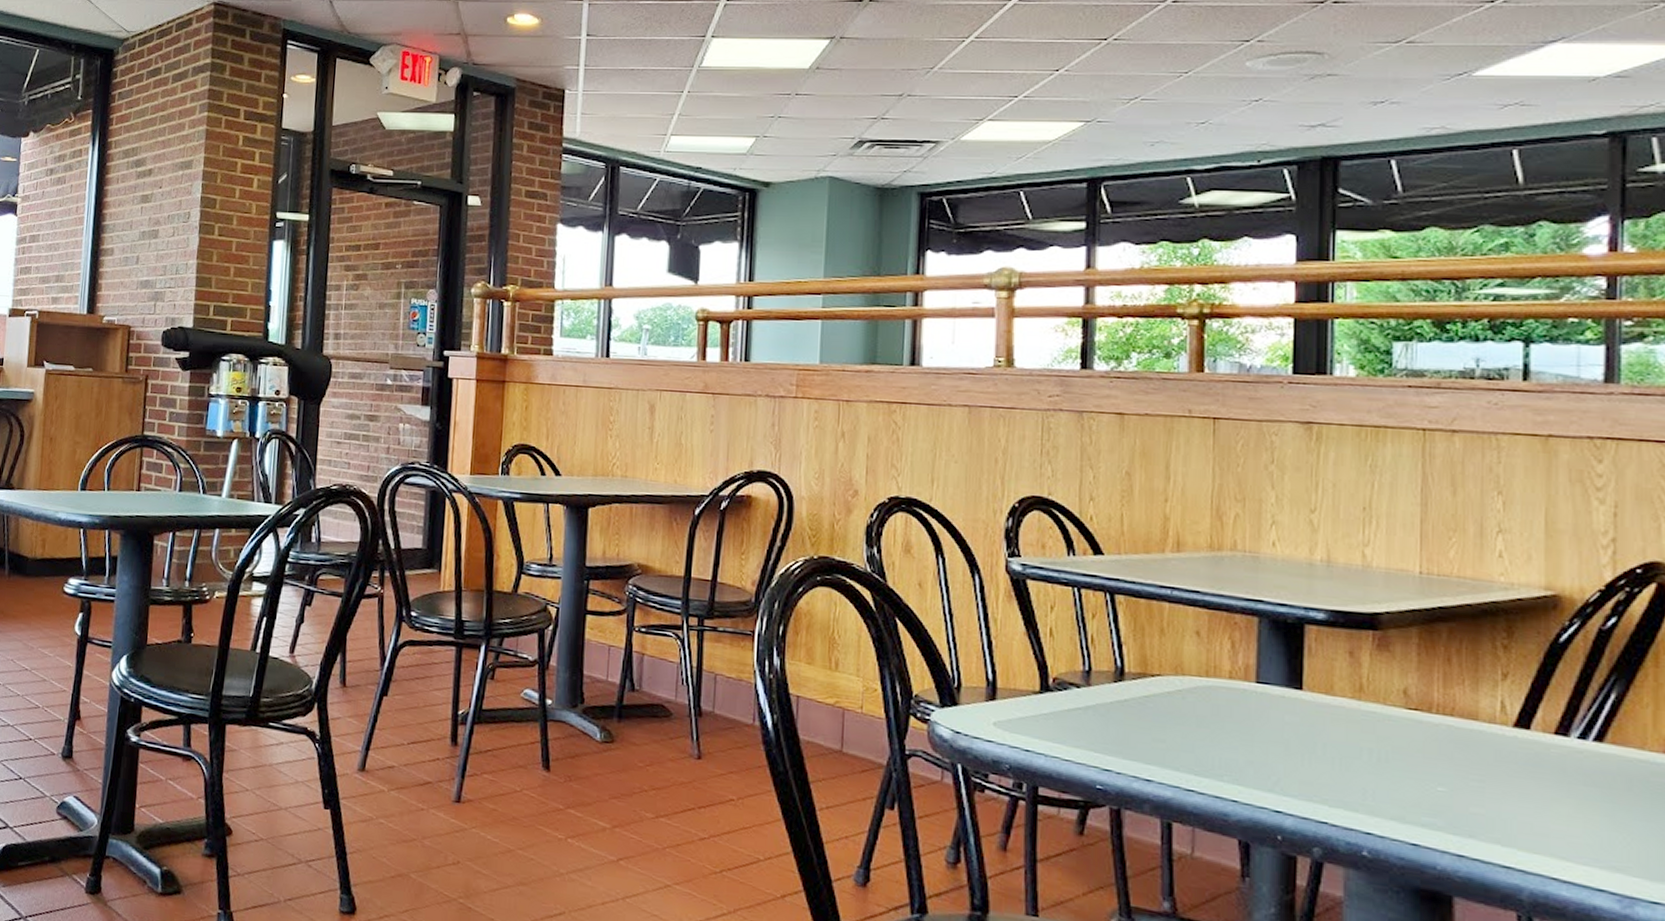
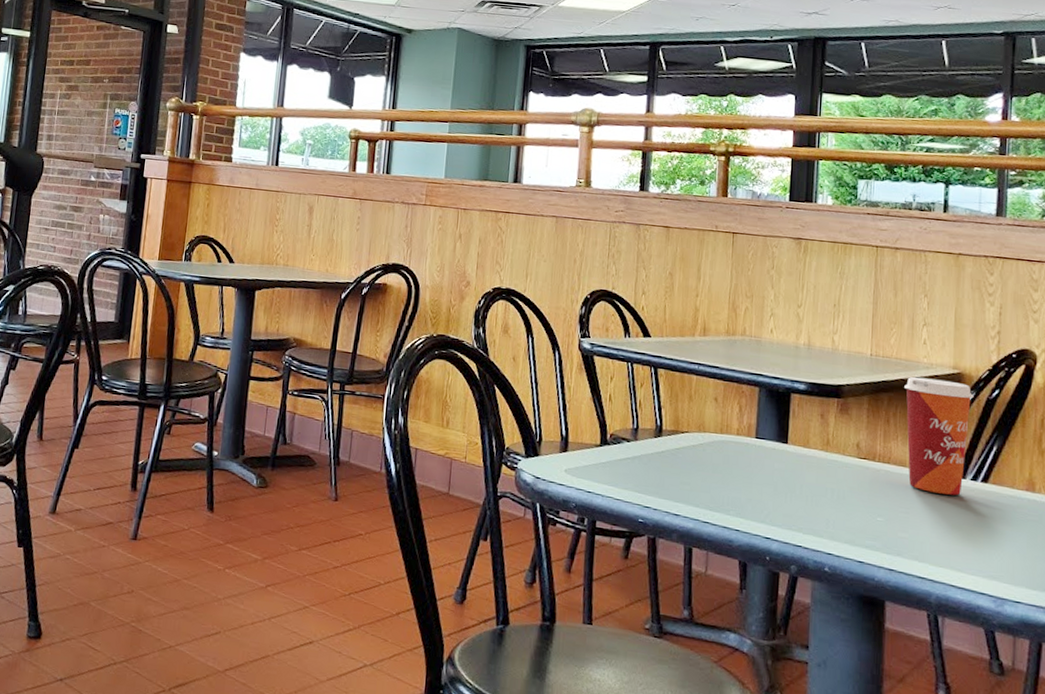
paper cup: none [1472,601,1578,759] -> present [904,376,974,496]

